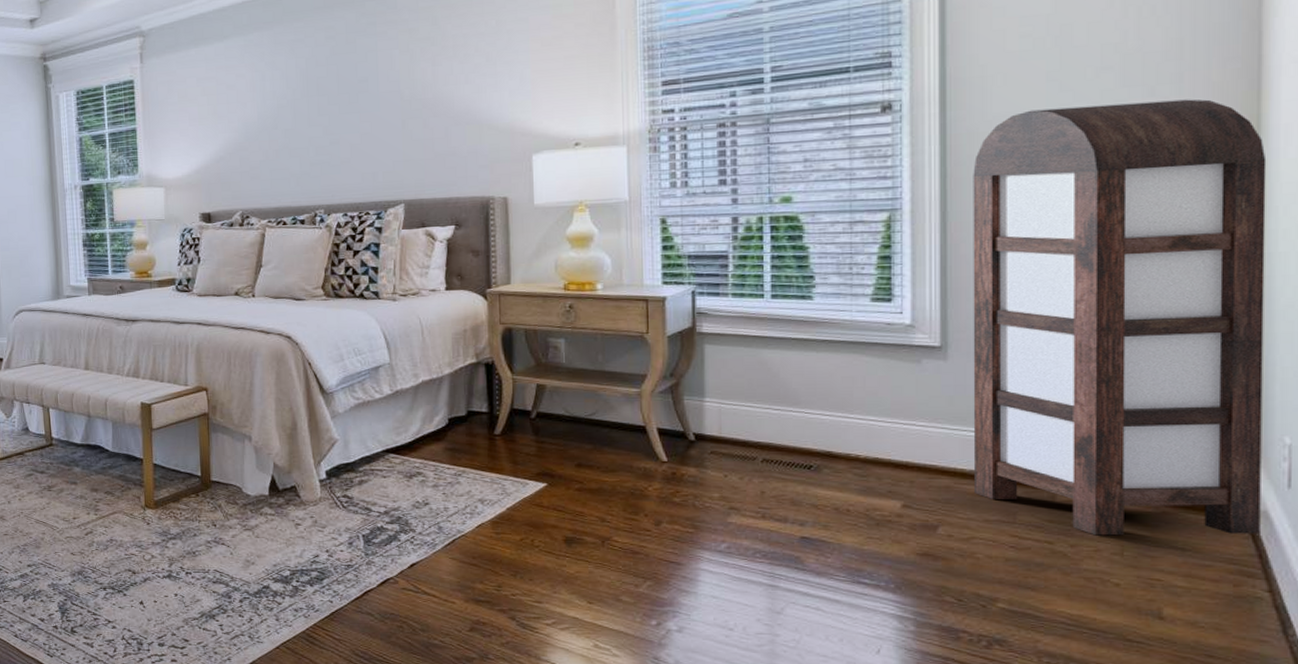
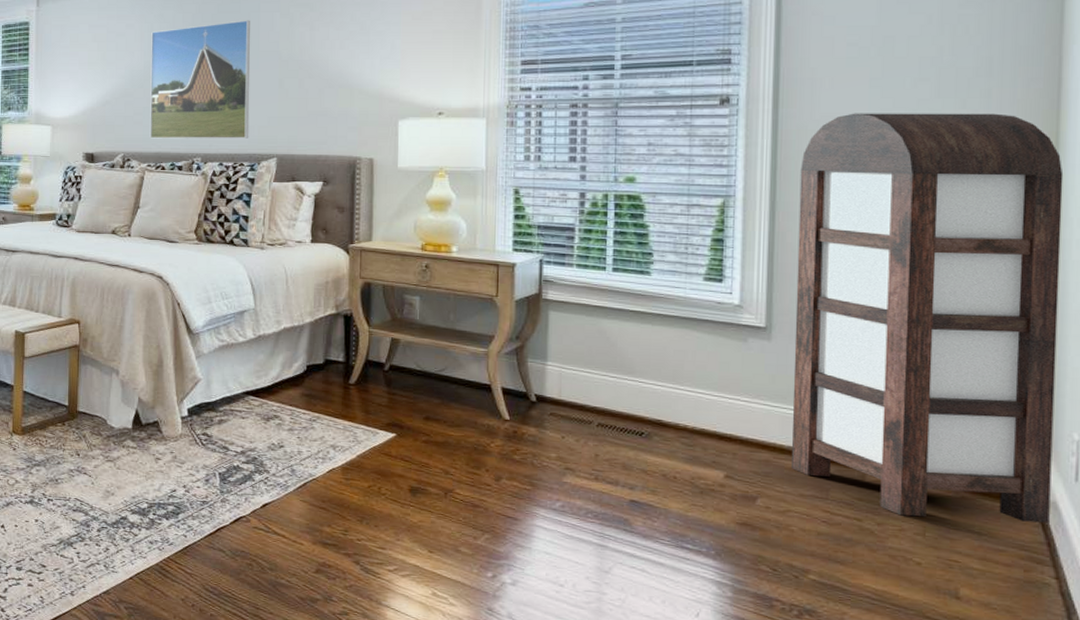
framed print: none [263,60,374,193] -> present [150,20,250,139]

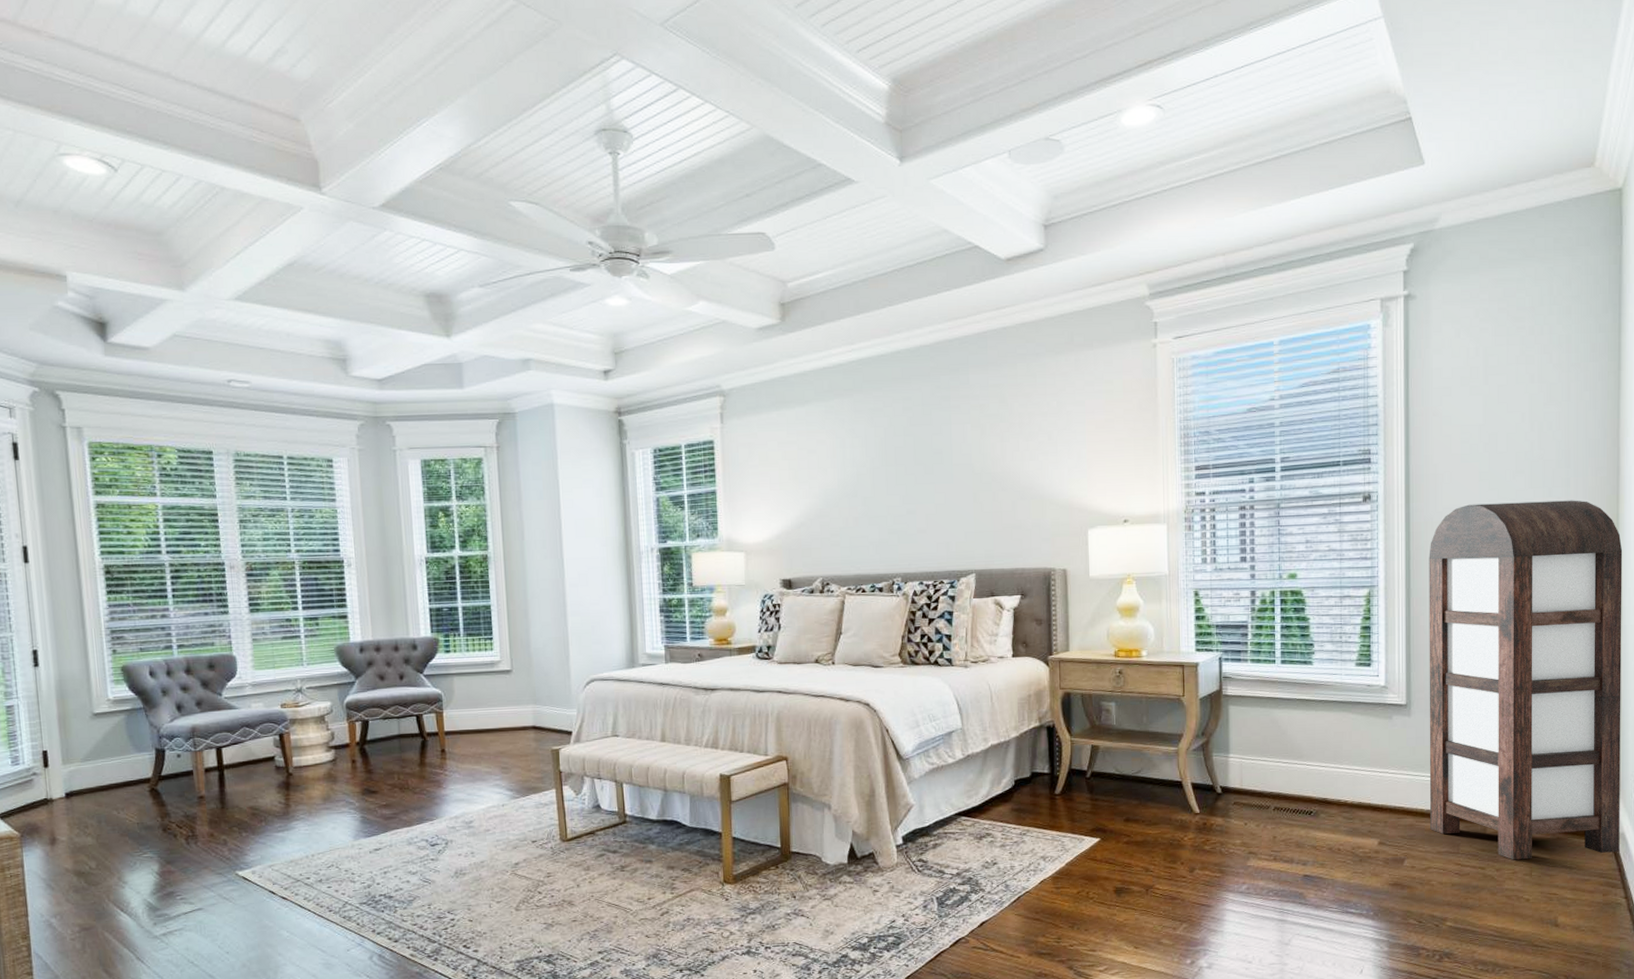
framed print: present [150,20,250,139] -> none [843,432,947,561]

